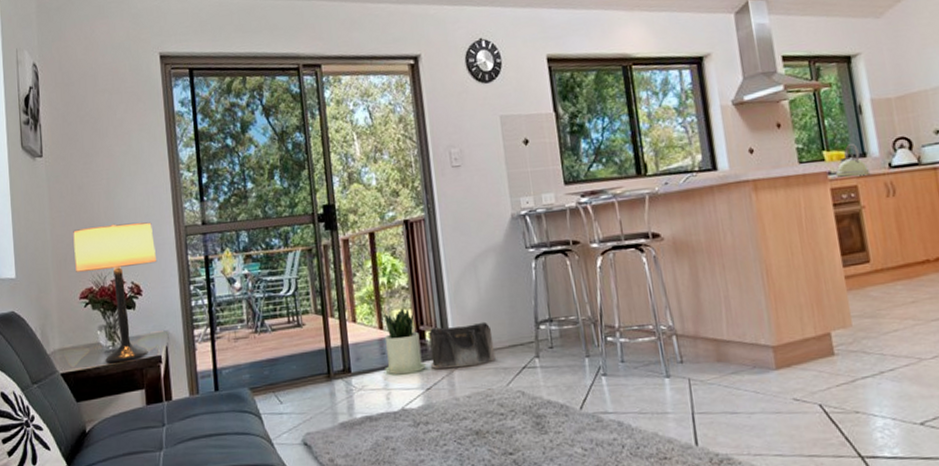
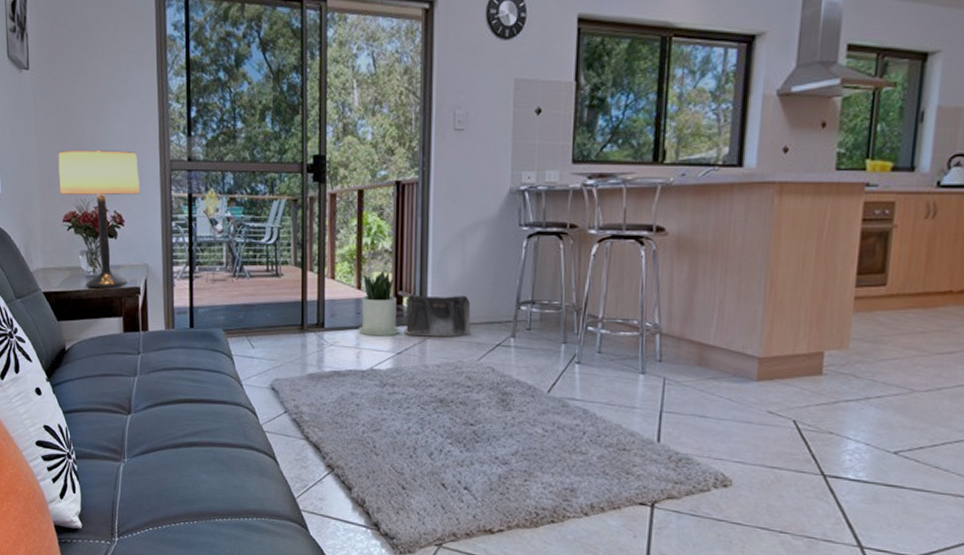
kettle: present [835,144,871,178] -> none [873,155,914,192]

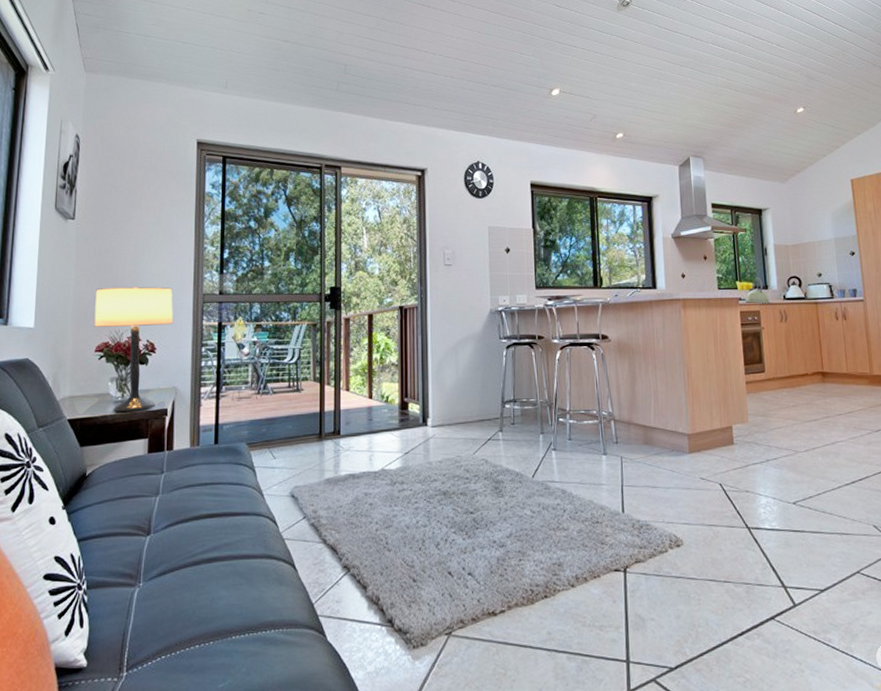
planter: present [358,271,399,337] -> none [370,382,406,439]
saddlebag: present [403,295,471,337] -> none [410,398,466,436]
kettle: none [873,155,914,192] -> present [744,278,770,304]

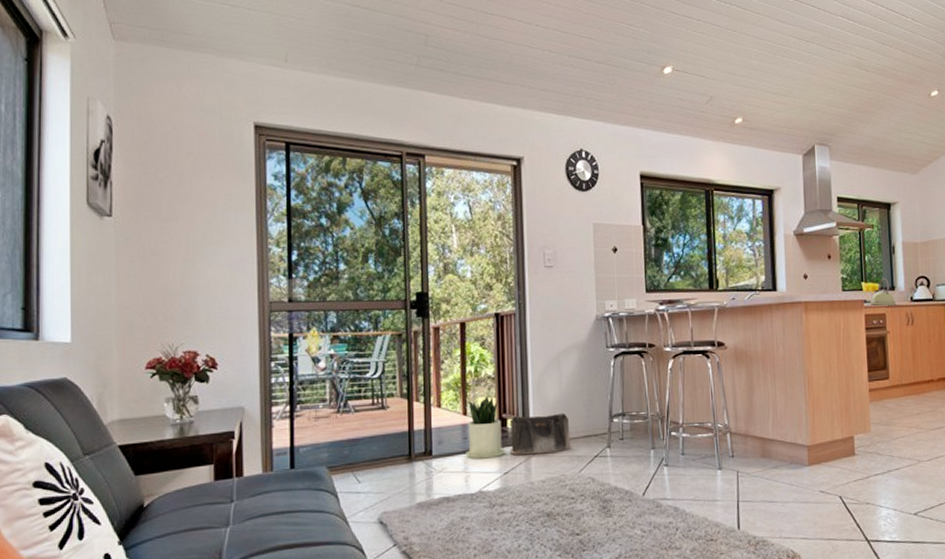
table lamp: present [94,286,174,413] -> none [142,293,237,437]
planter: none [370,382,406,439] -> present [465,396,505,459]
saddlebag: none [410,398,466,436] -> present [509,413,571,454]

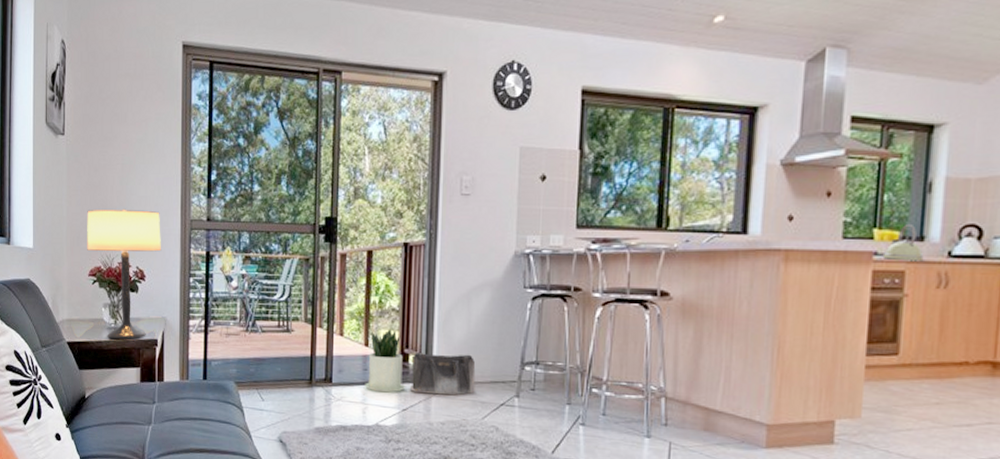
table lamp: none [142,293,237,437] -> present [87,209,162,340]

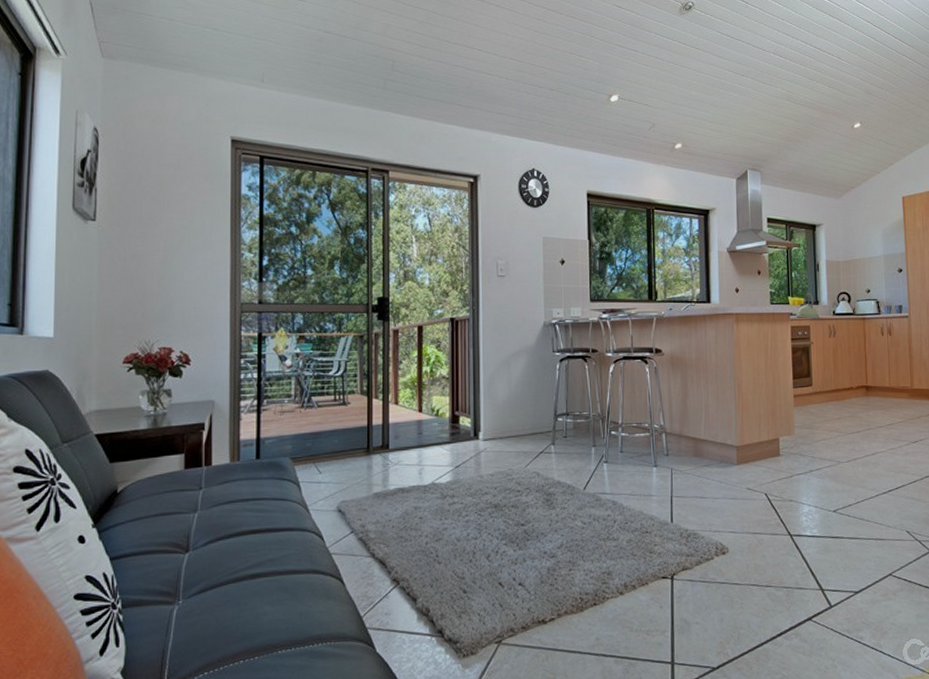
table lamp: present [87,209,162,340] -> none [121,294,210,427]
planter: present [365,329,405,393] -> none [420,395,457,453]
saddlebag: present [409,353,476,395] -> none [461,411,518,450]

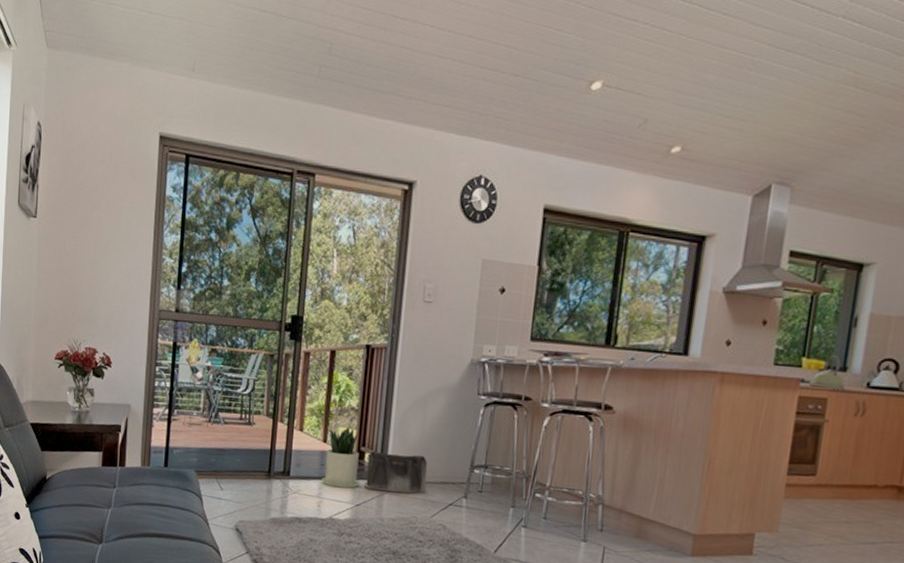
planter: none [420,395,457,453] -> present [321,427,360,489]
saddlebag: none [461,411,518,450] -> present [363,451,428,494]

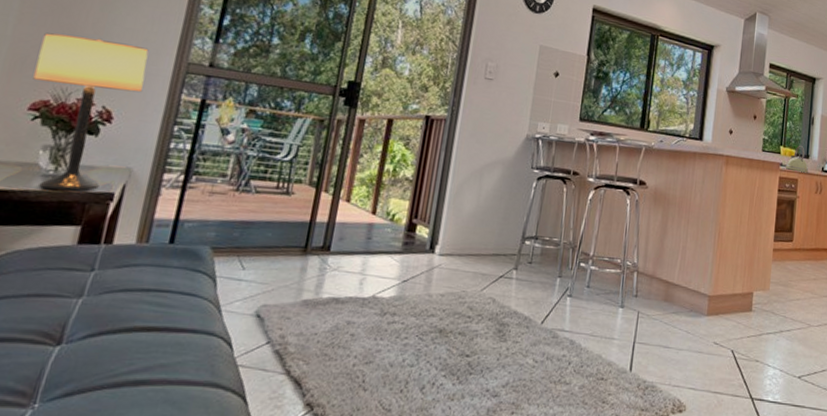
table lamp: none [54,294,130,424] -> present [33,32,149,191]
planter: present [321,427,360,489] -> none [366,198,411,263]
saddlebag: present [363,451,428,494] -> none [413,223,481,267]

